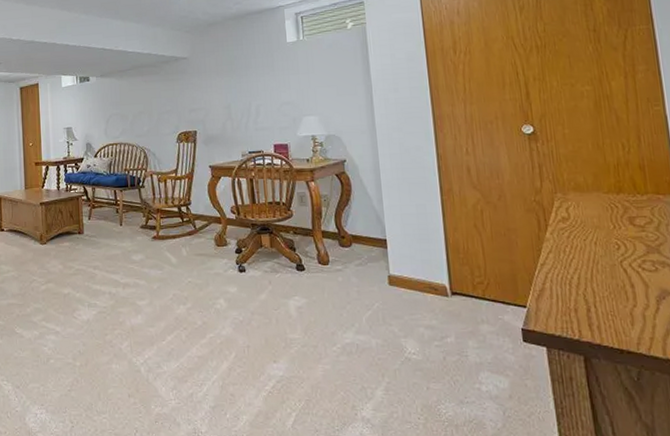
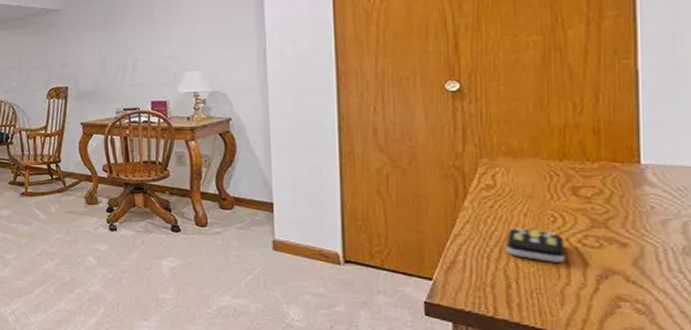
remote control: none [582,255,631,286] -> present [506,228,565,263]

